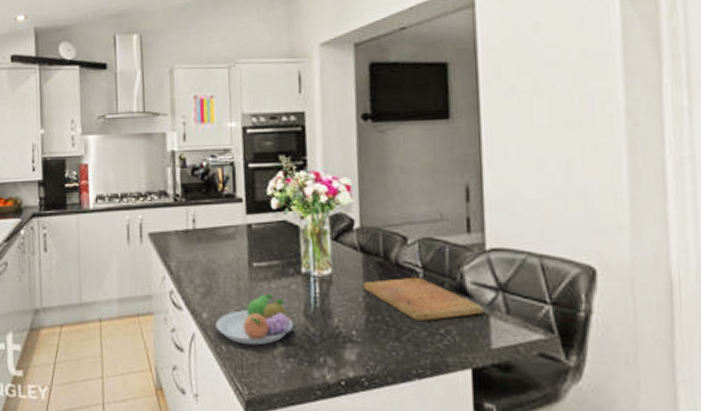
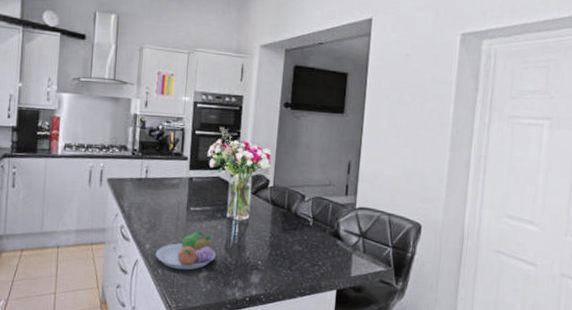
cutting board: present [363,276,484,321] -> none [270,224,349,256]

